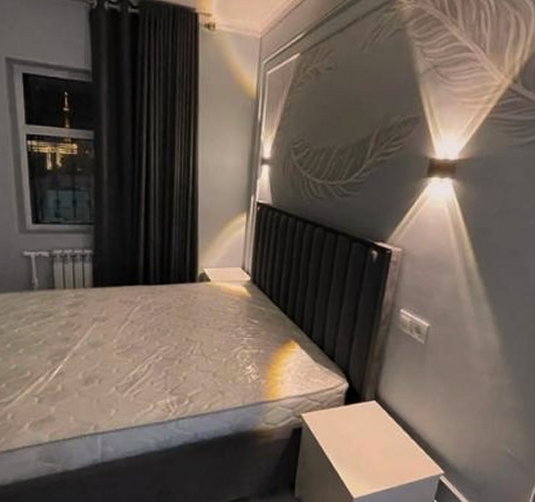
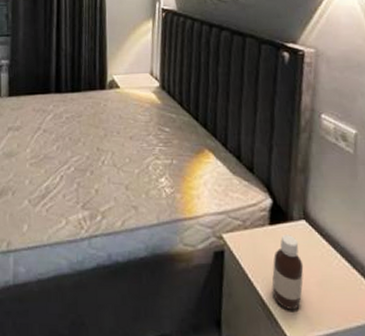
bottle: none [341,413,370,473] -> present [271,235,304,310]

